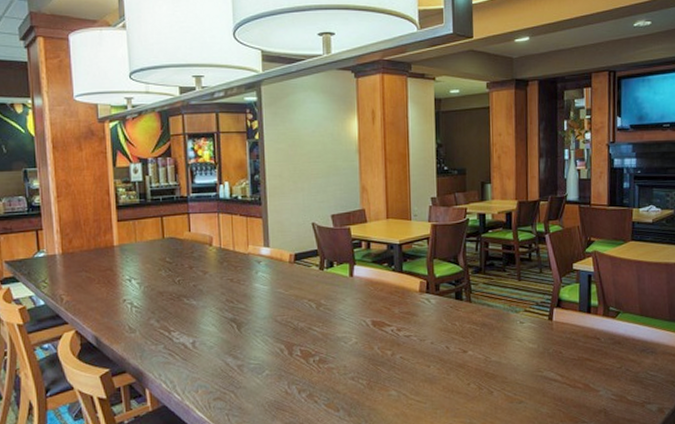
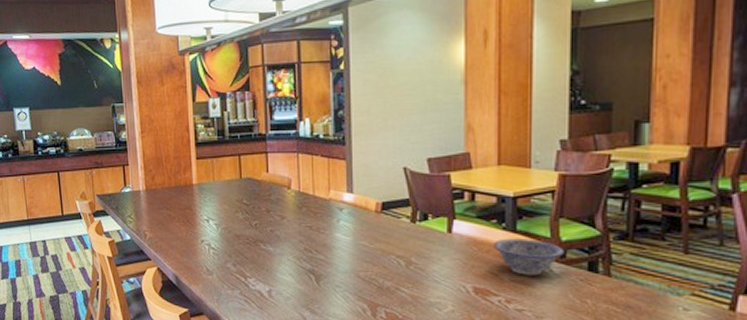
bowl: none [385,277,438,307] -> present [492,238,564,276]

